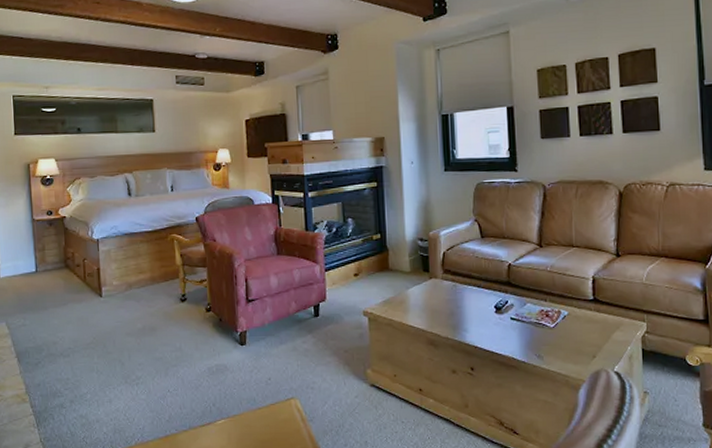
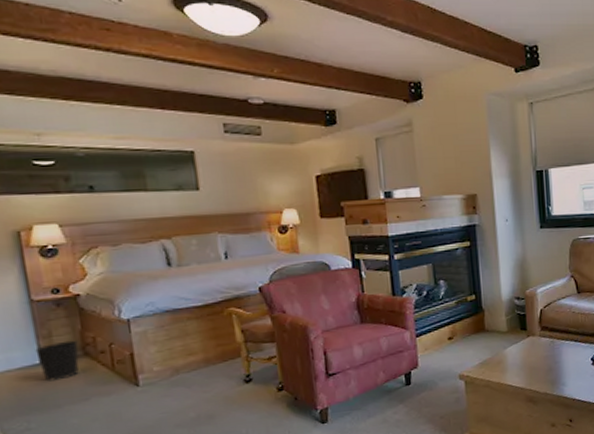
wastebasket: none [33,254,62,287] -> present [35,340,79,382]

